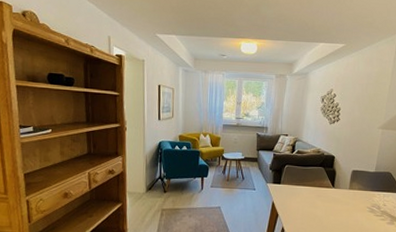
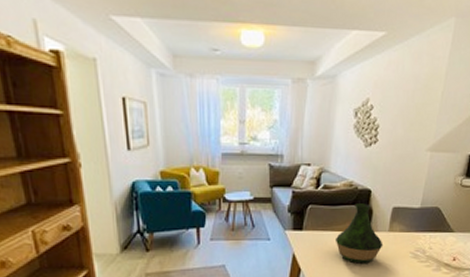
vase: none [305,166,345,214] -> present [335,203,383,264]

